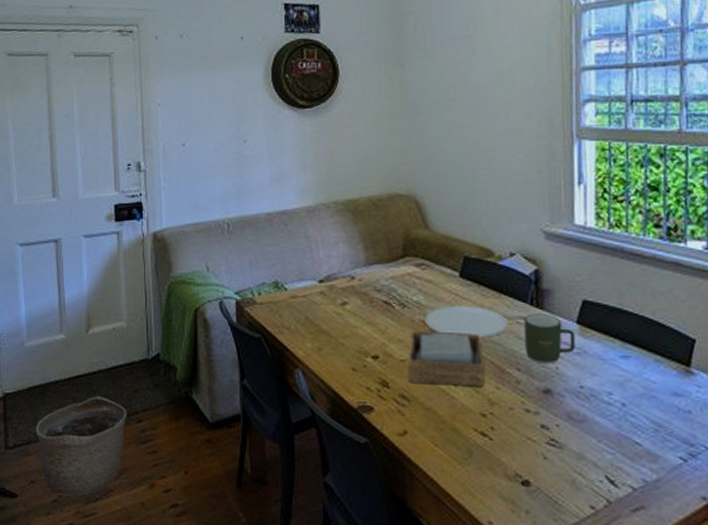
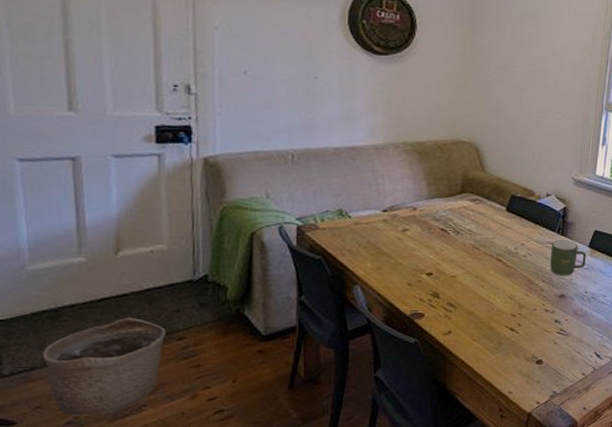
napkin holder: present [407,331,485,387] -> none [455,253,519,295]
plate: present [425,305,508,339] -> none [474,233,539,259]

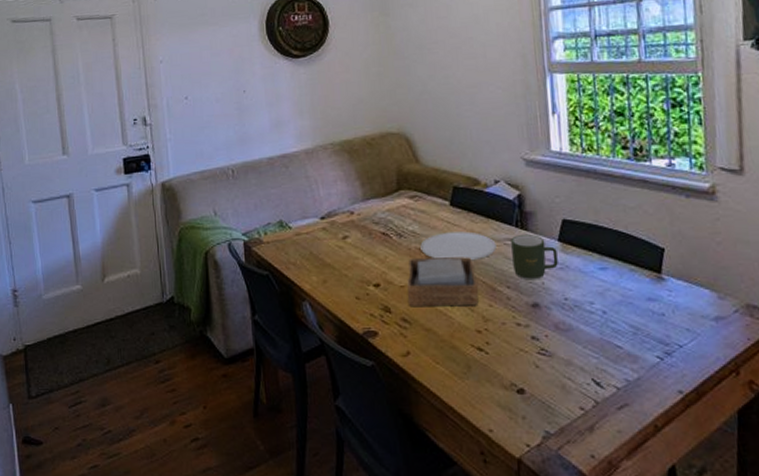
basket: present [43,317,166,416] -> none [57,340,146,439]
napkin holder: none [455,253,519,295] -> present [407,257,479,307]
plate: none [474,233,539,259] -> present [420,231,497,261]

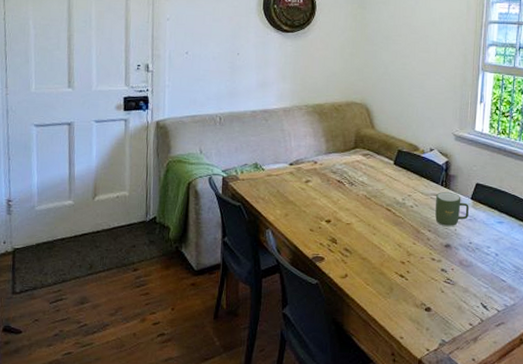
napkin holder: present [407,257,479,307] -> none [351,203,406,243]
plate: present [420,231,497,261] -> none [366,185,425,209]

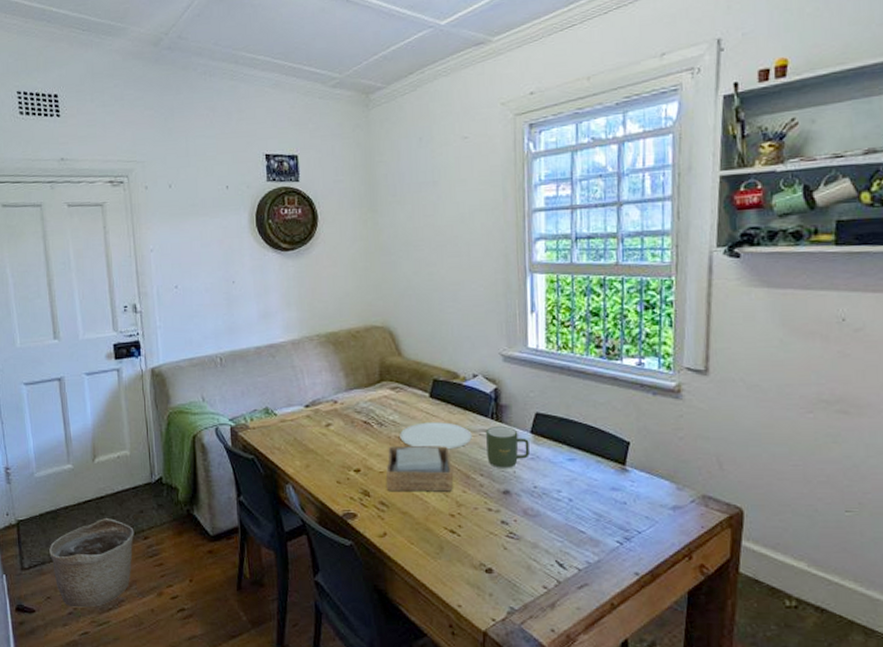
basket: none [42,250,125,330] -> present [49,517,134,608]
napkin holder: none [351,203,406,243] -> present [386,446,453,492]
plate: none [366,185,425,209] -> present [400,422,472,450]

